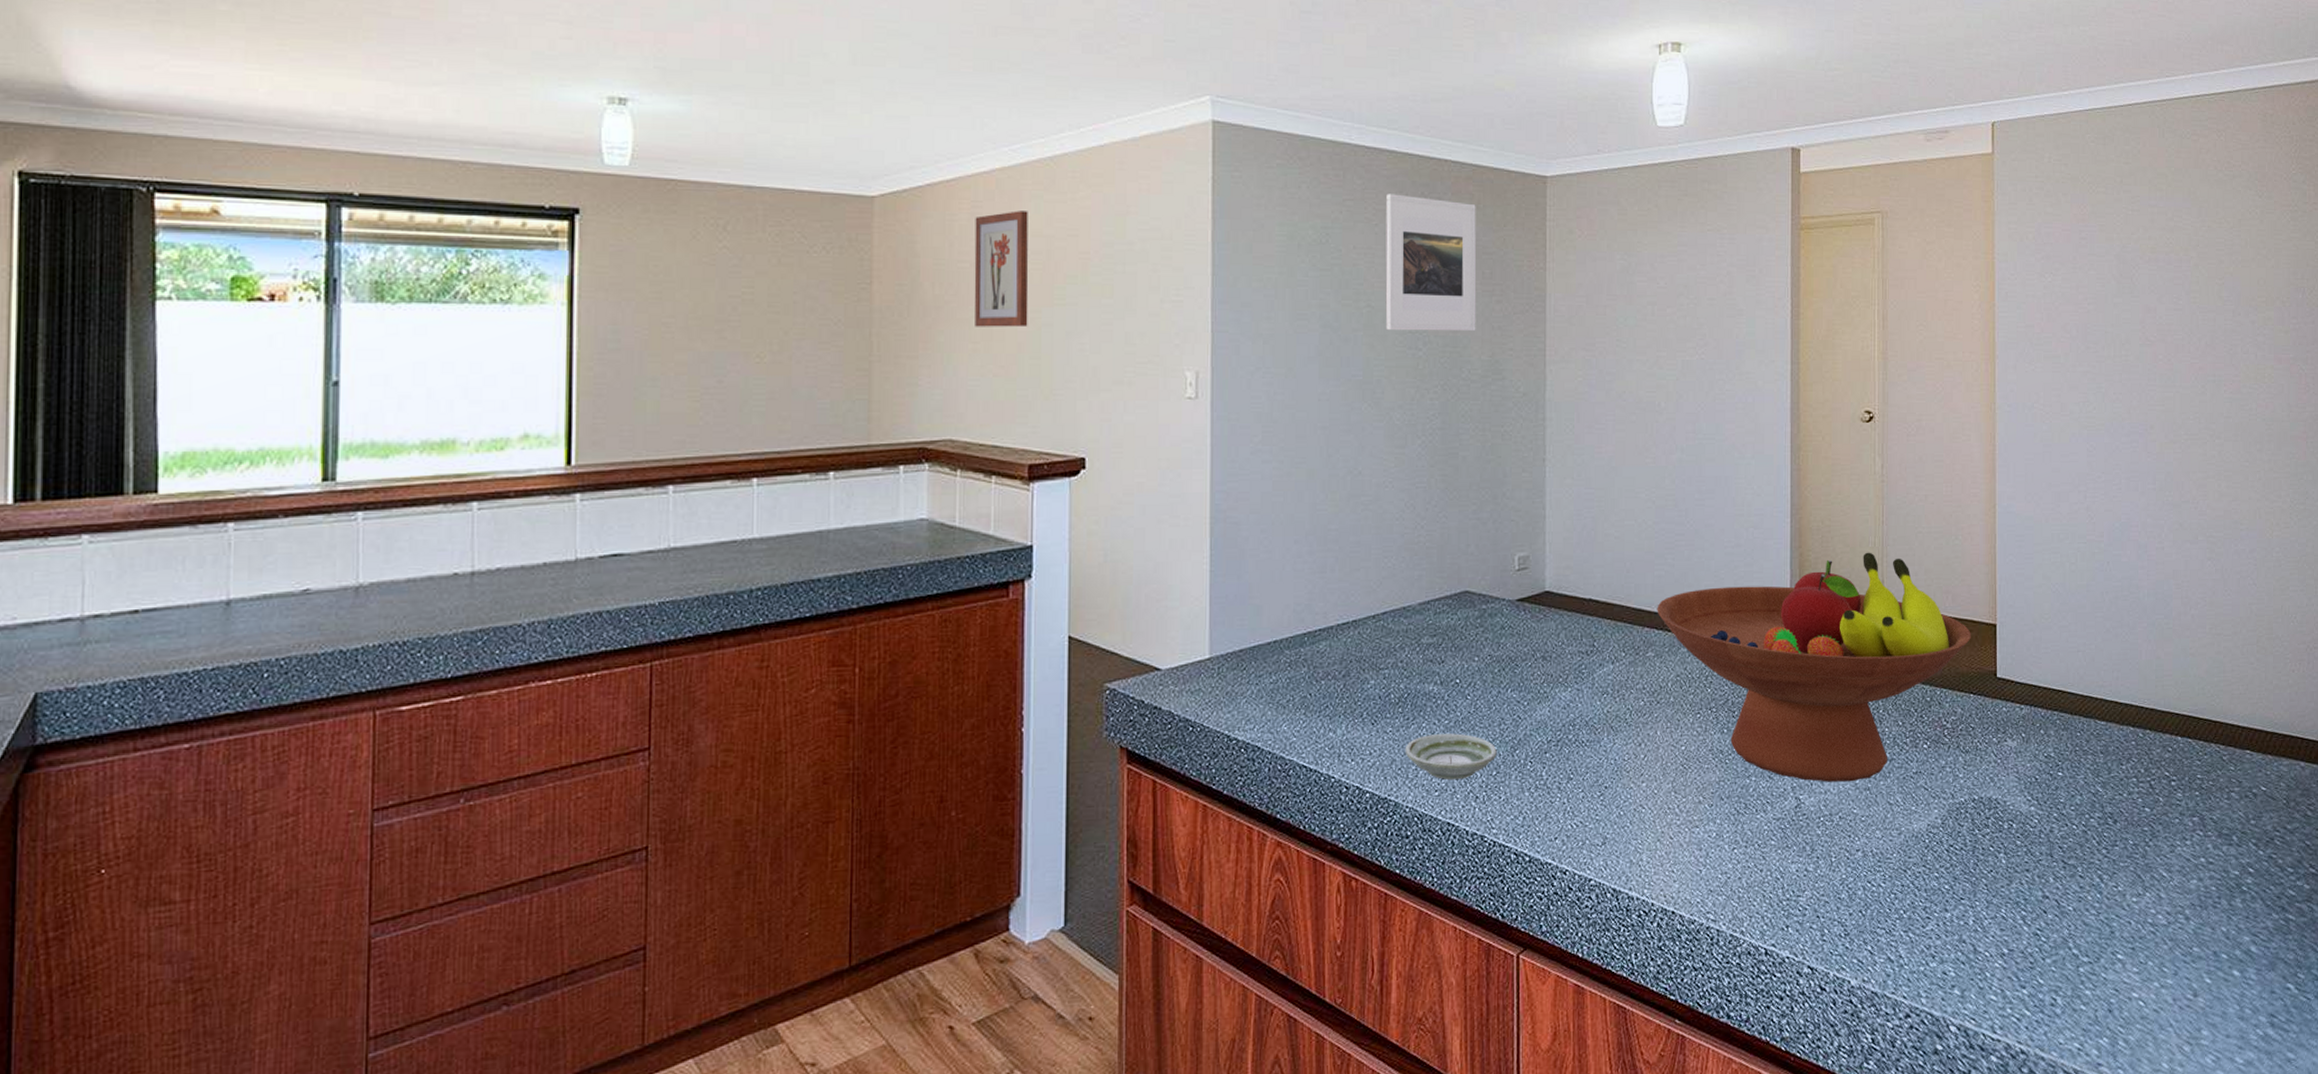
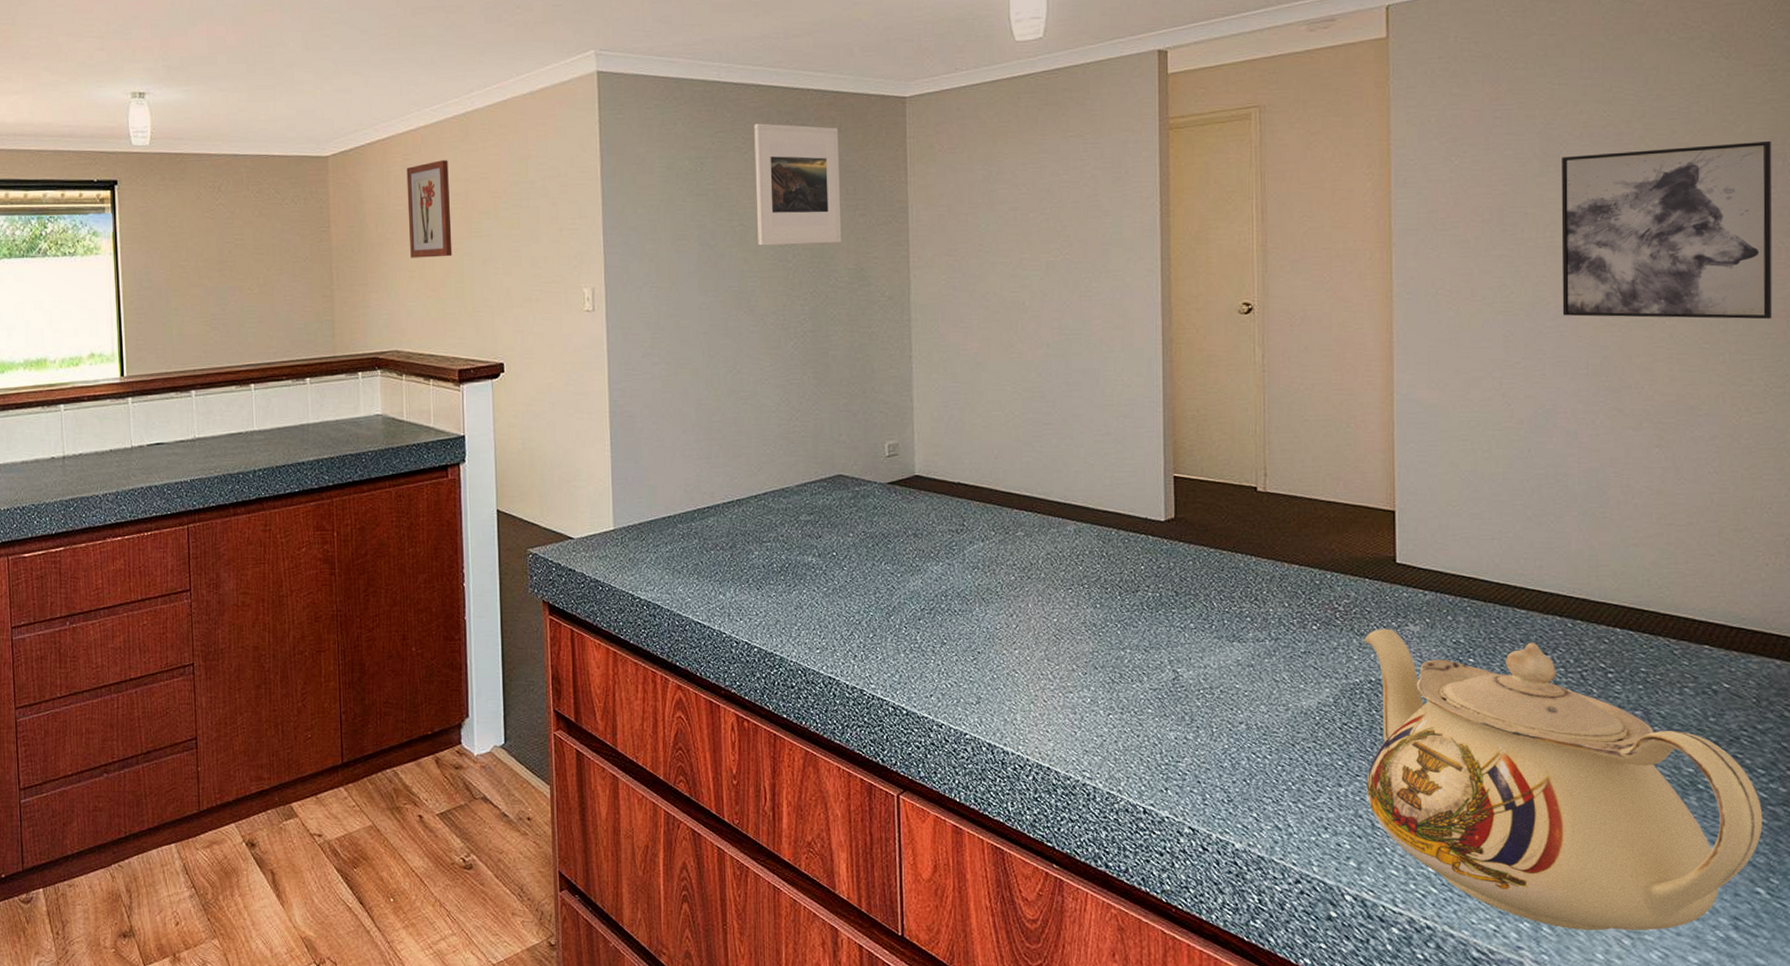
saucer: present [1405,733,1497,780] -> none [788,599,873,639]
fruit bowl: present [1657,552,1971,782] -> none [1025,439,1366,658]
teapot: none [1968,745,2292,1041] -> present [1363,629,1763,930]
wall art: none [2134,274,2296,440] -> present [1561,140,1773,320]

